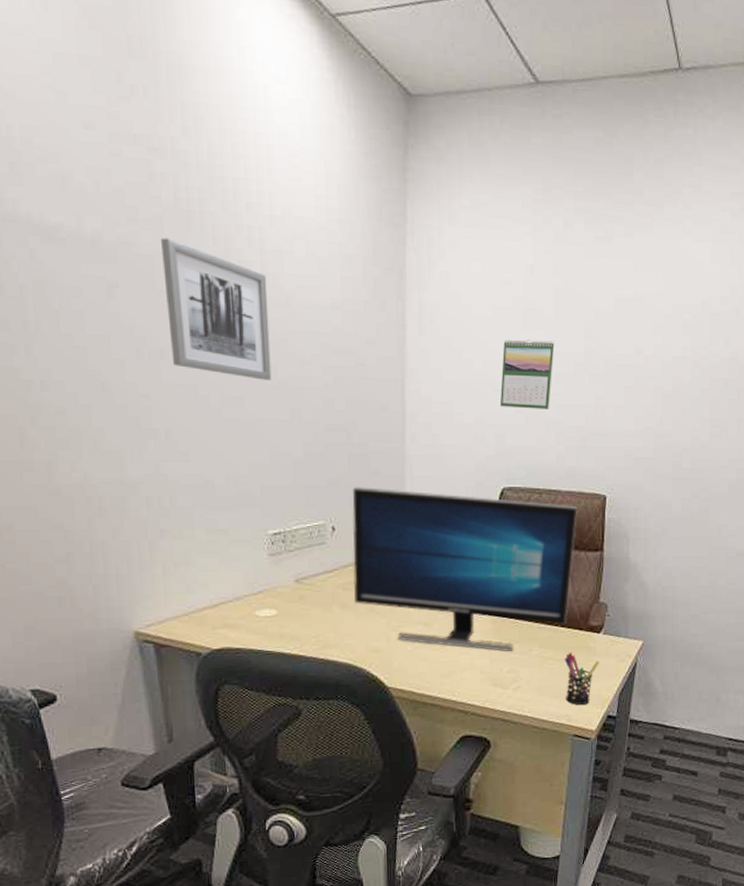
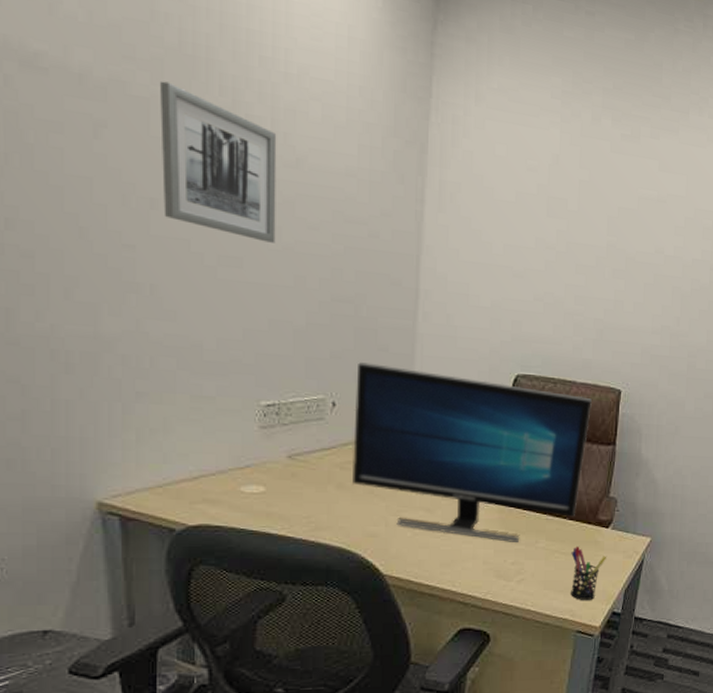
calendar: present [499,339,555,409] -> none [518,226,577,299]

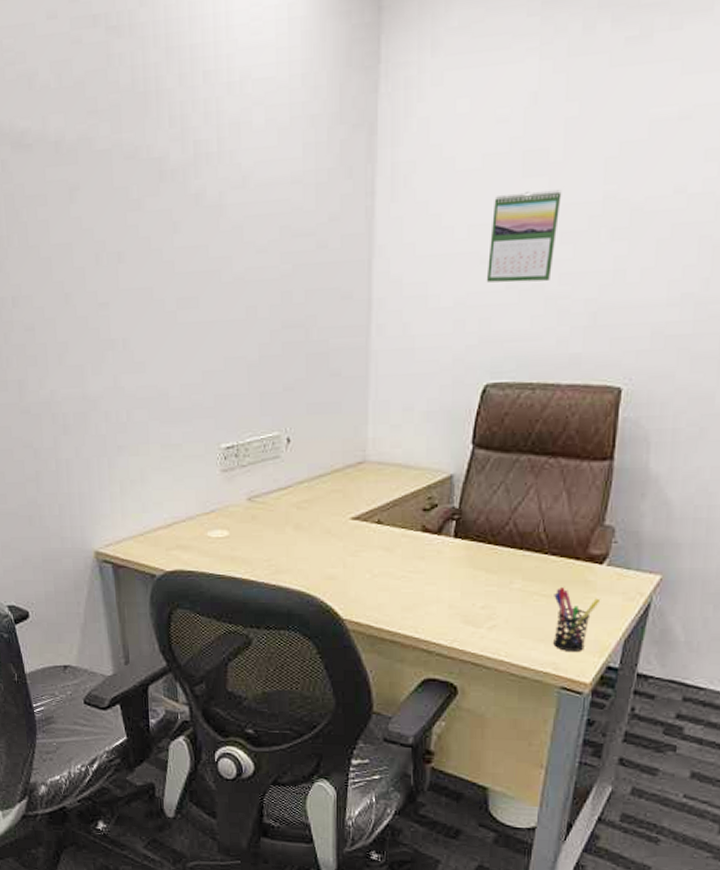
wall art: present [160,80,277,243] -> none [119,127,227,276]
computer monitor: present [353,362,592,543] -> none [308,391,581,585]
calendar: none [518,226,577,299] -> present [486,189,562,283]

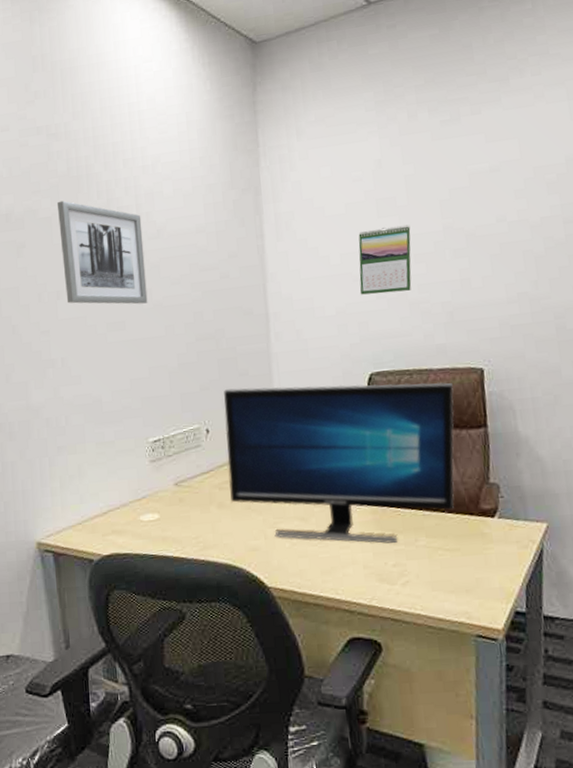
wall art: none [119,127,227,276] -> present [57,200,148,305]
computer monitor: none [308,391,581,585] -> present [224,382,455,544]
pen holder: present [553,588,599,651] -> none [456,541,498,600]

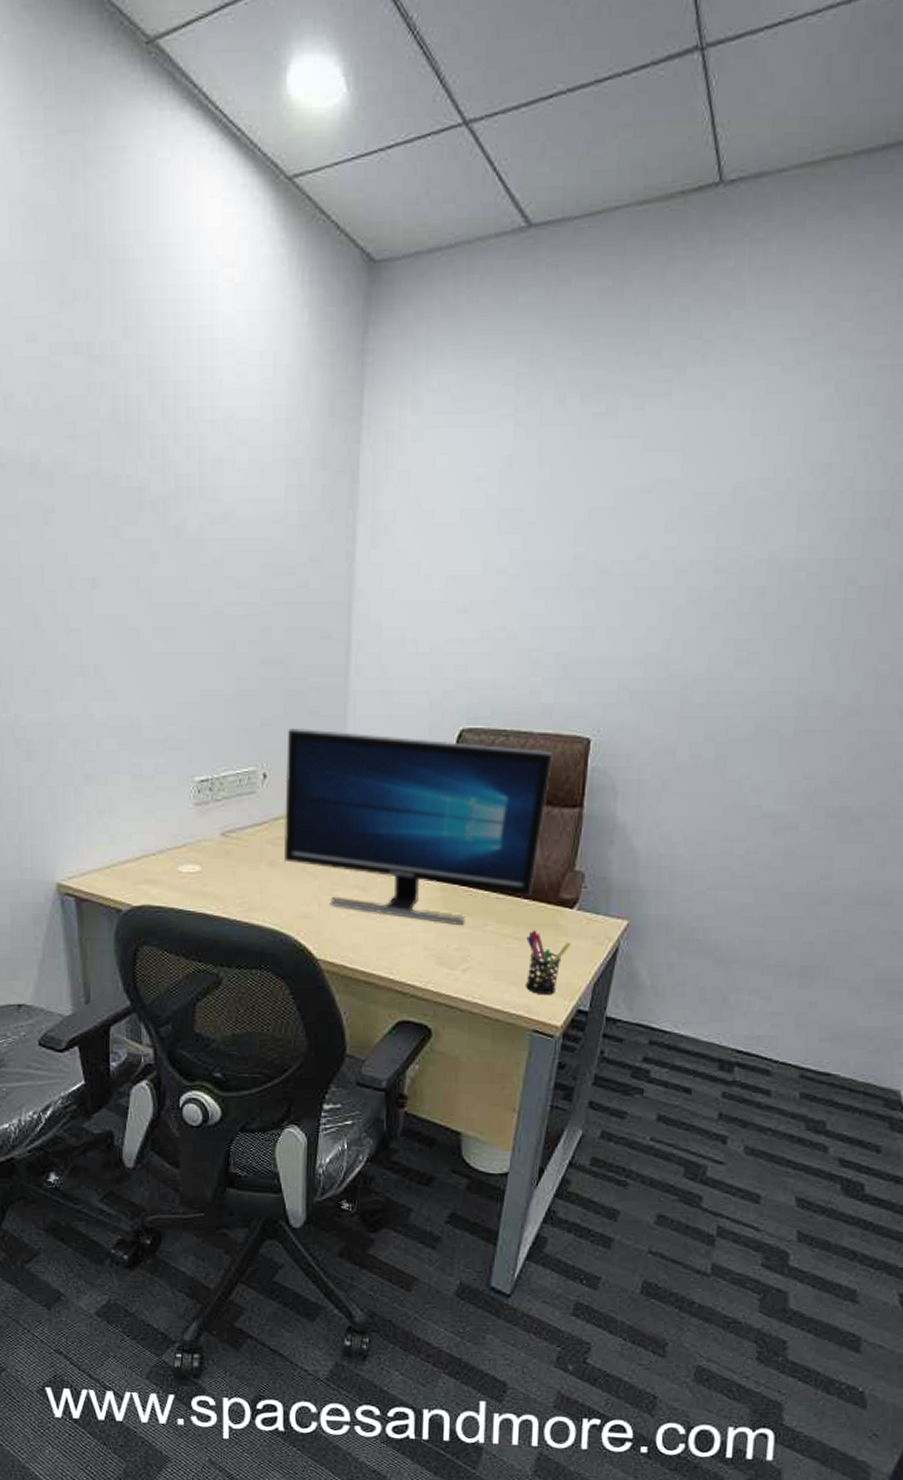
wall art: present [57,200,148,305] -> none [98,454,206,608]
calendar: present [358,224,412,295] -> none [462,548,535,633]
pen holder: none [456,541,498,600] -> present [526,931,570,994]

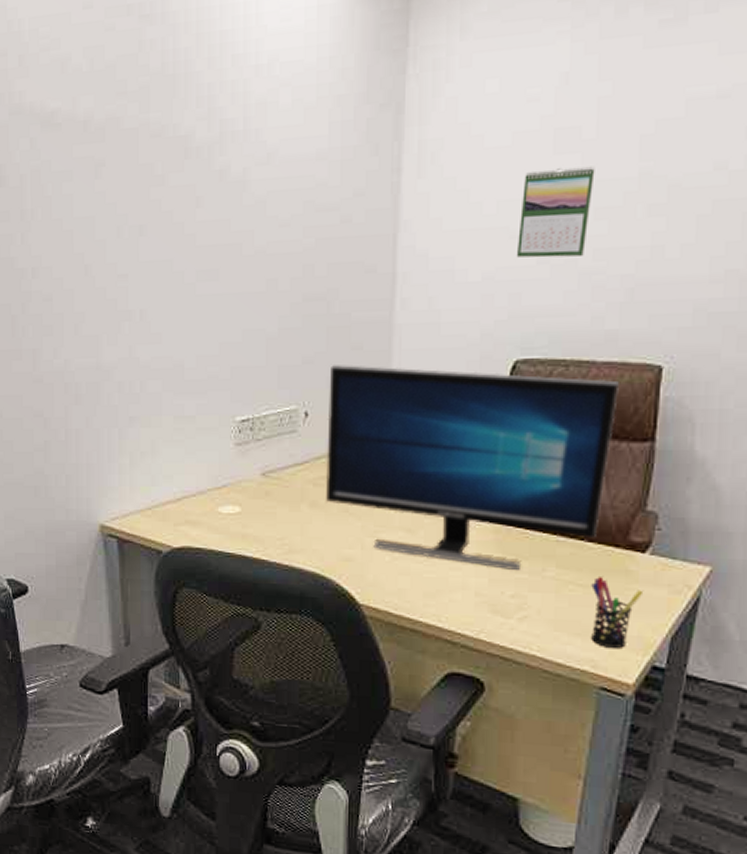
calendar: none [462,548,535,633] -> present [516,166,595,258]

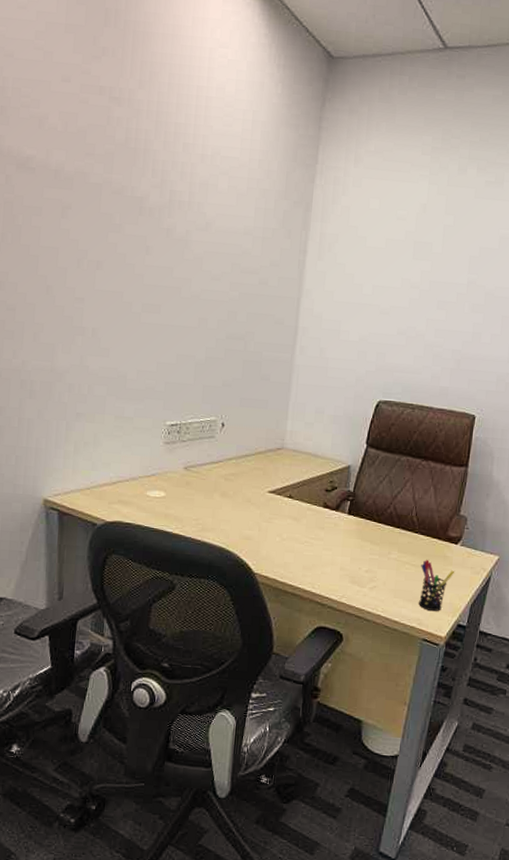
computer monitor: present [326,365,619,571] -> none [234,390,447,553]
calendar: present [516,166,595,258] -> none [383,269,440,333]

